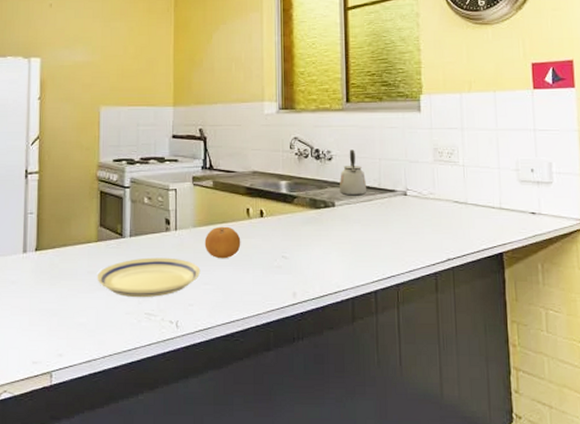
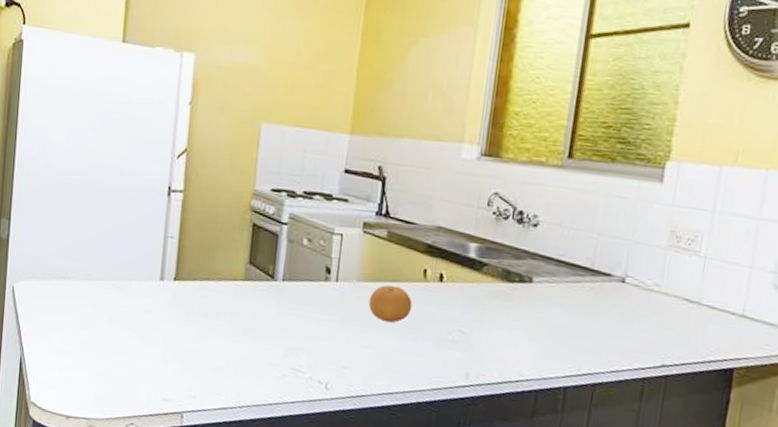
plate: present [97,257,201,297] -> none [240,306,361,353]
kettle: present [339,150,367,197] -> none [540,217,577,276]

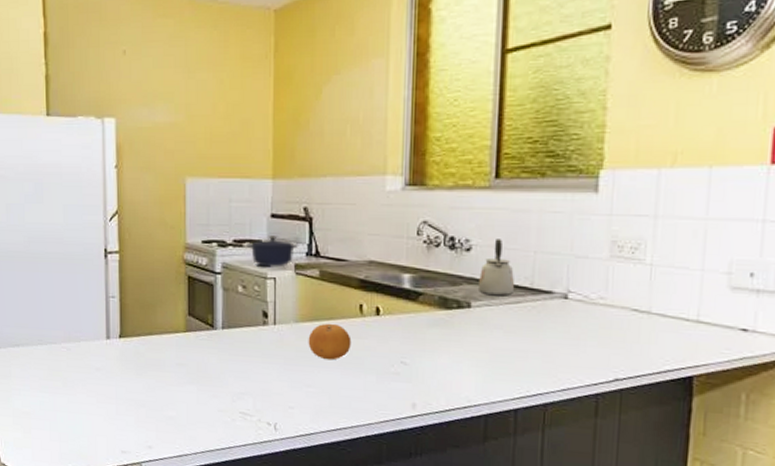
cooking pot: none [315,191,370,224] -> present [245,235,299,267]
kettle: none [540,217,577,276] -> present [477,239,515,298]

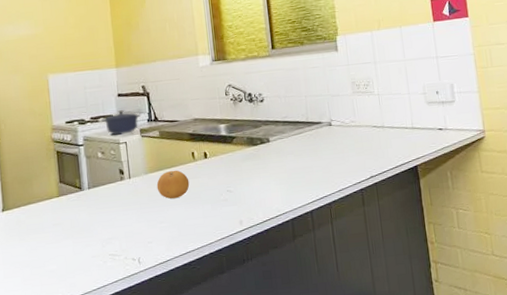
kettle: present [477,239,515,298] -> none [272,90,297,133]

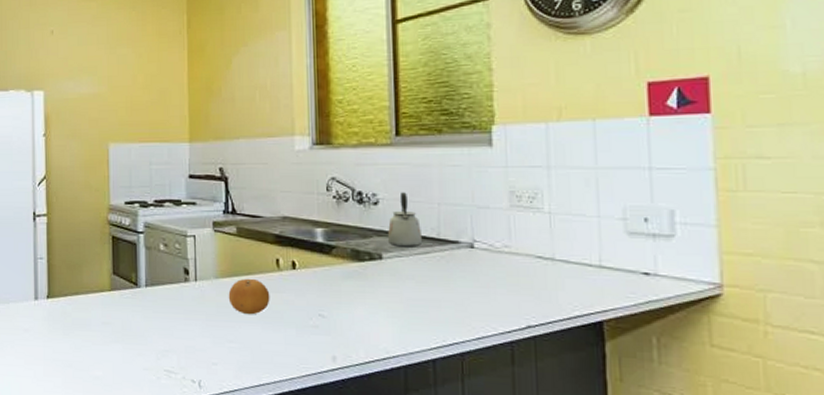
cooking pot: present [100,110,142,135] -> none [166,195,216,225]
kettle: none [272,90,297,133] -> present [387,192,423,249]

